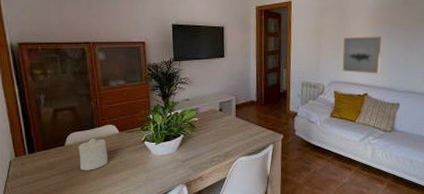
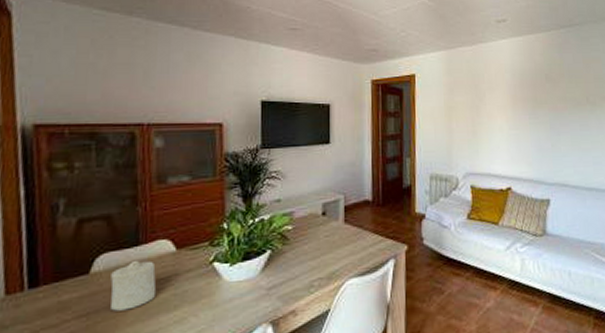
wall art: present [342,36,382,74] -> none [479,117,524,163]

